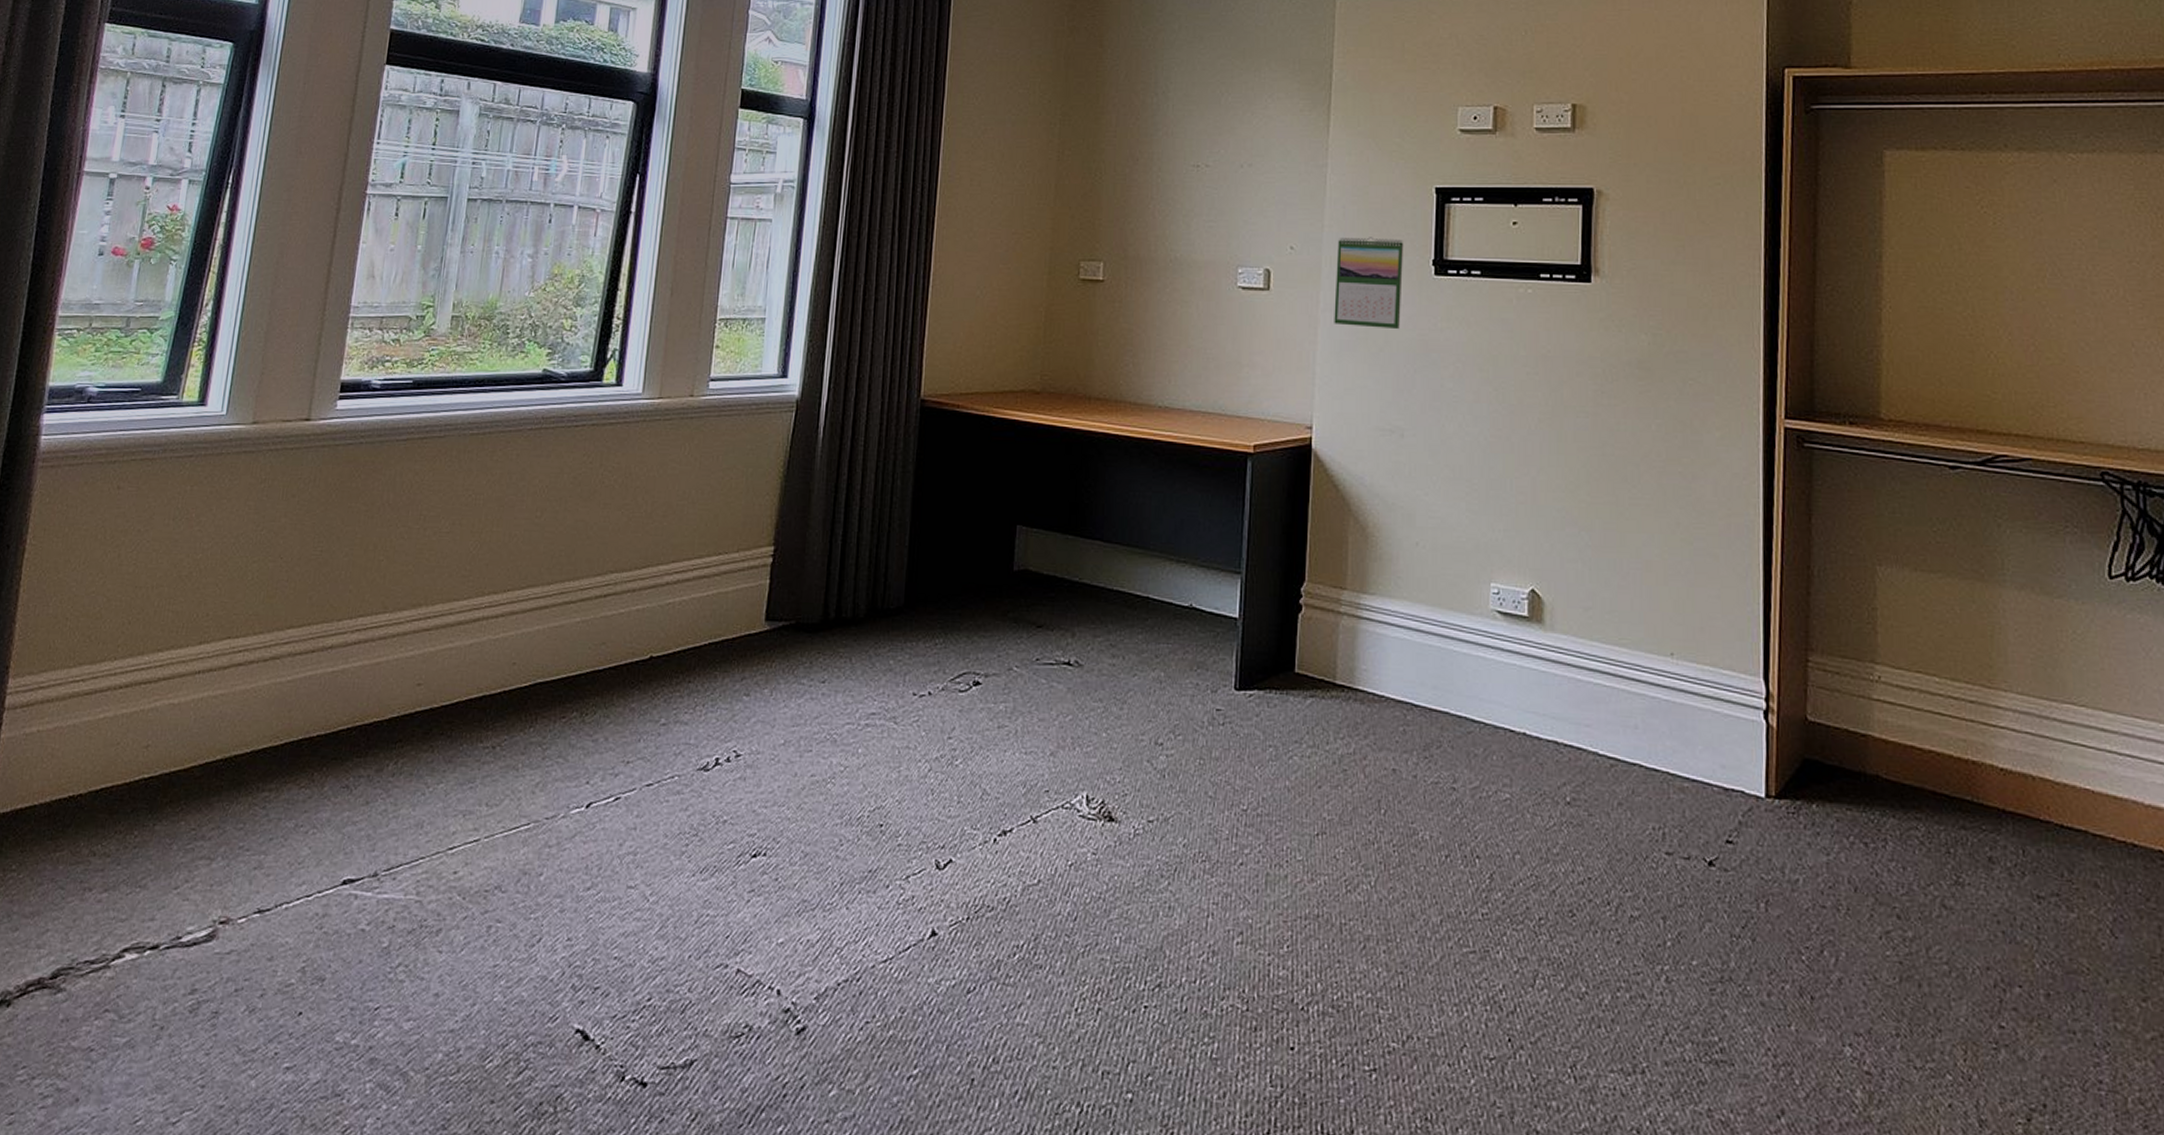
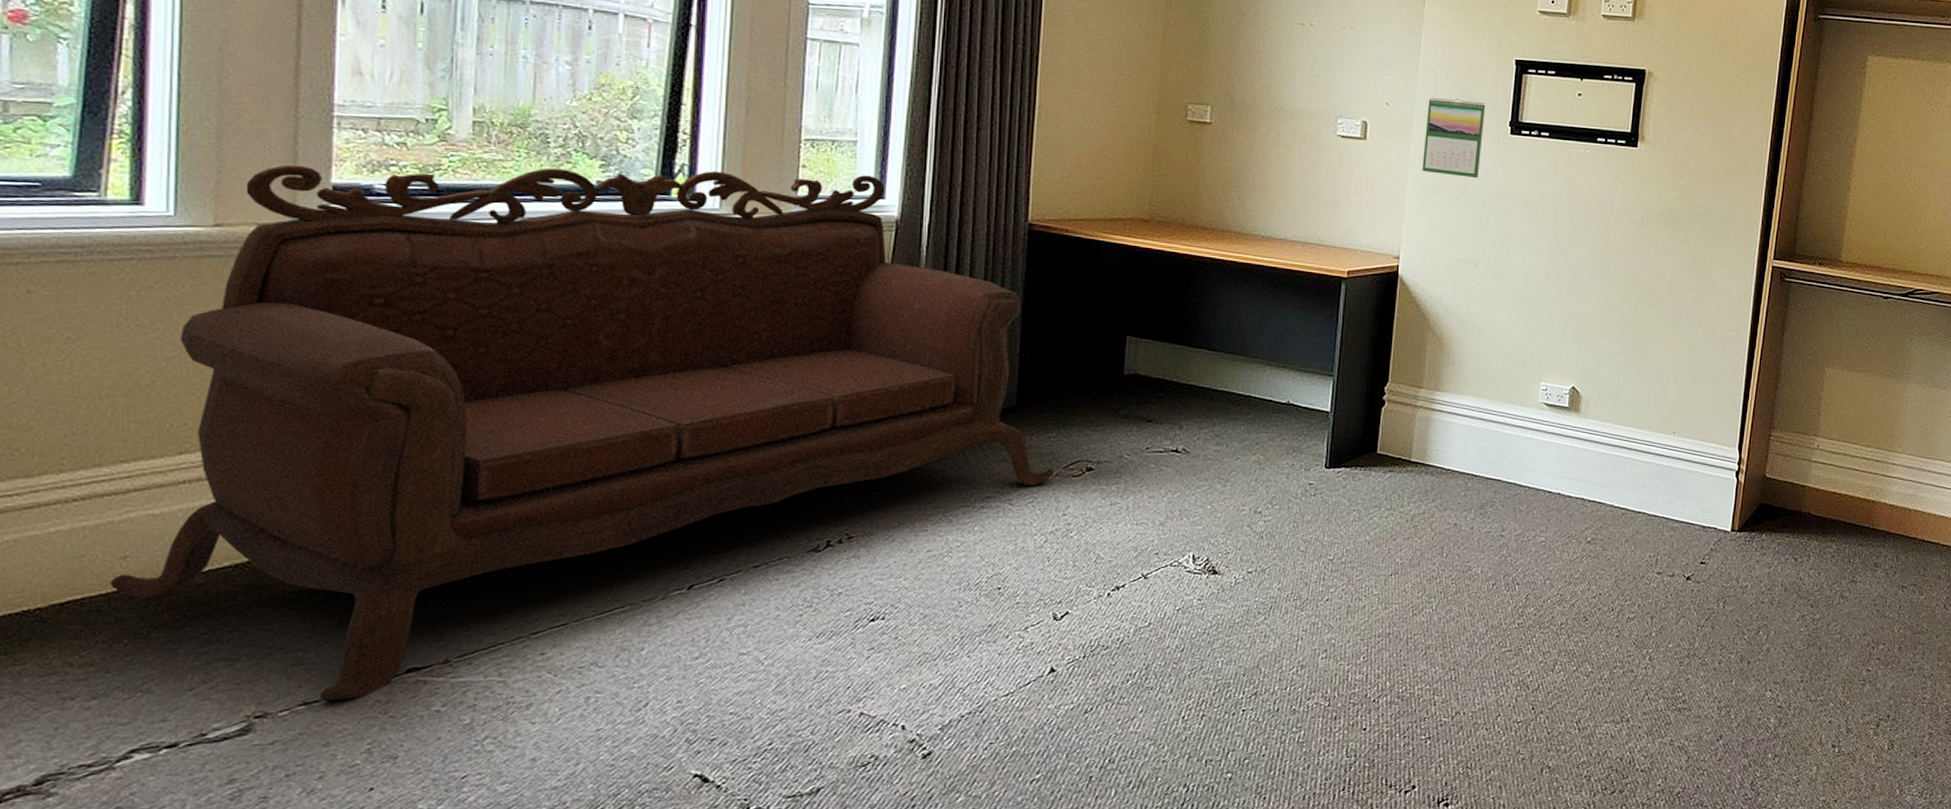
sofa: none [133,353,940,911] -> present [110,164,1054,700]

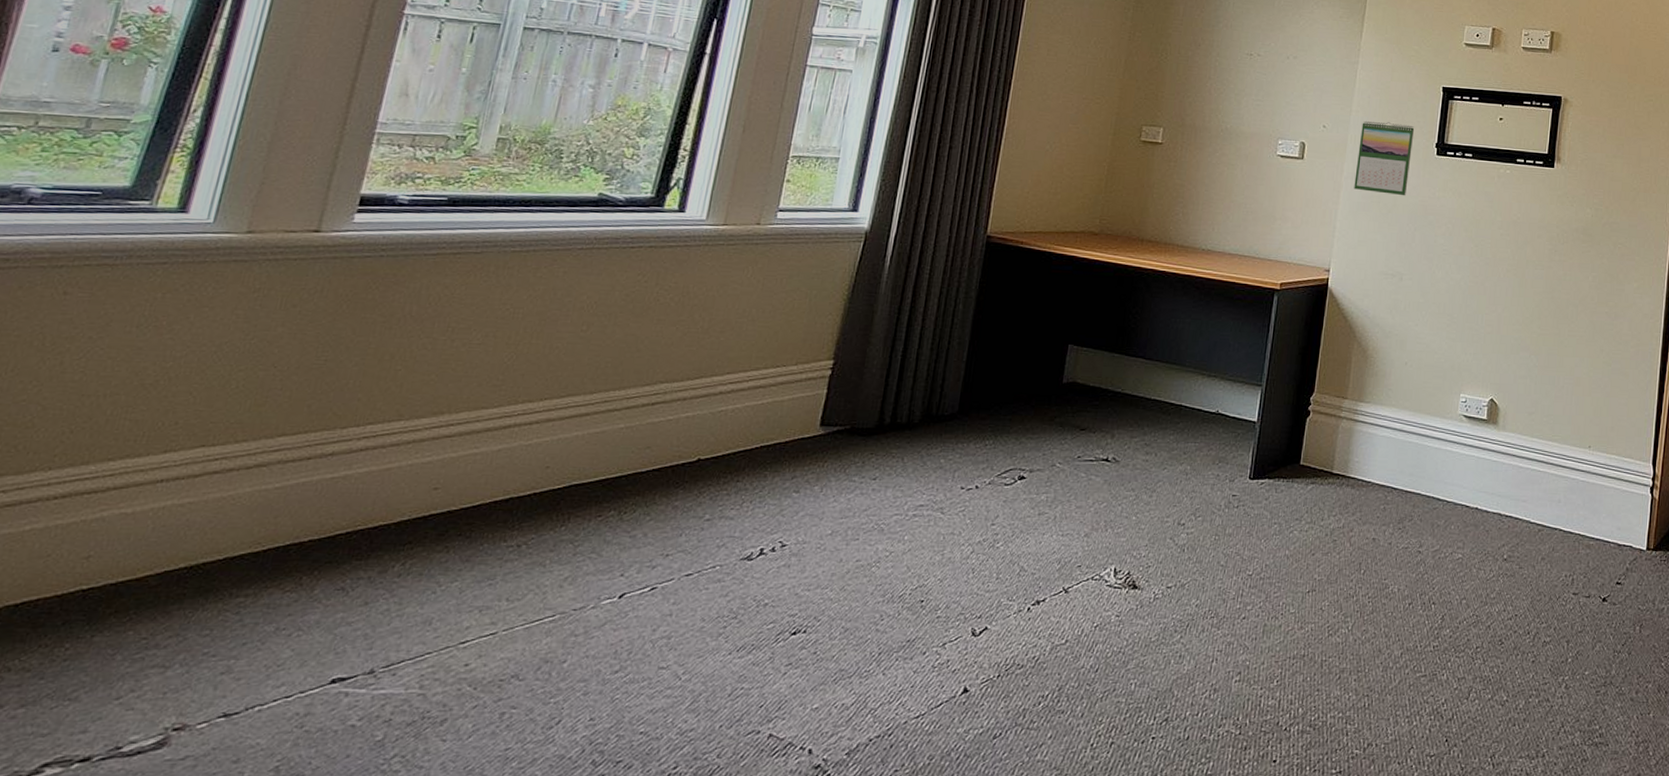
sofa: present [110,164,1054,700] -> none [67,176,988,712]

